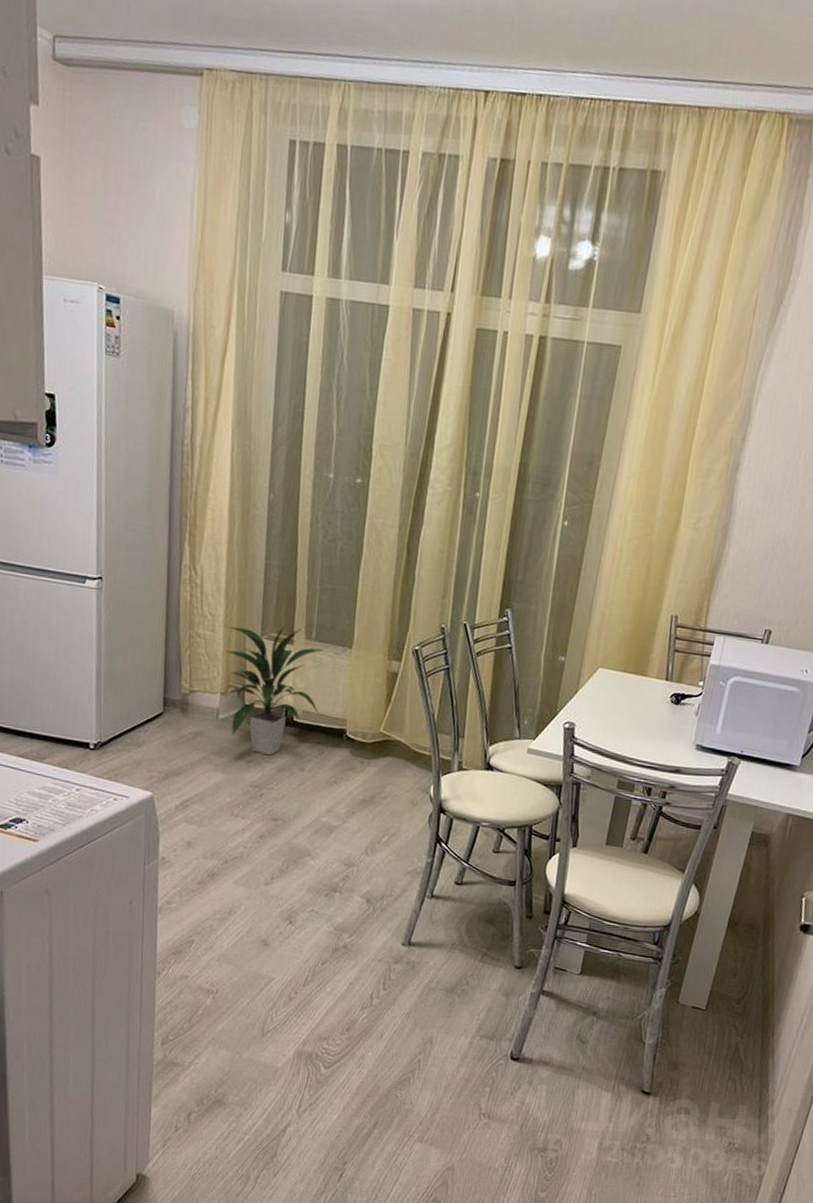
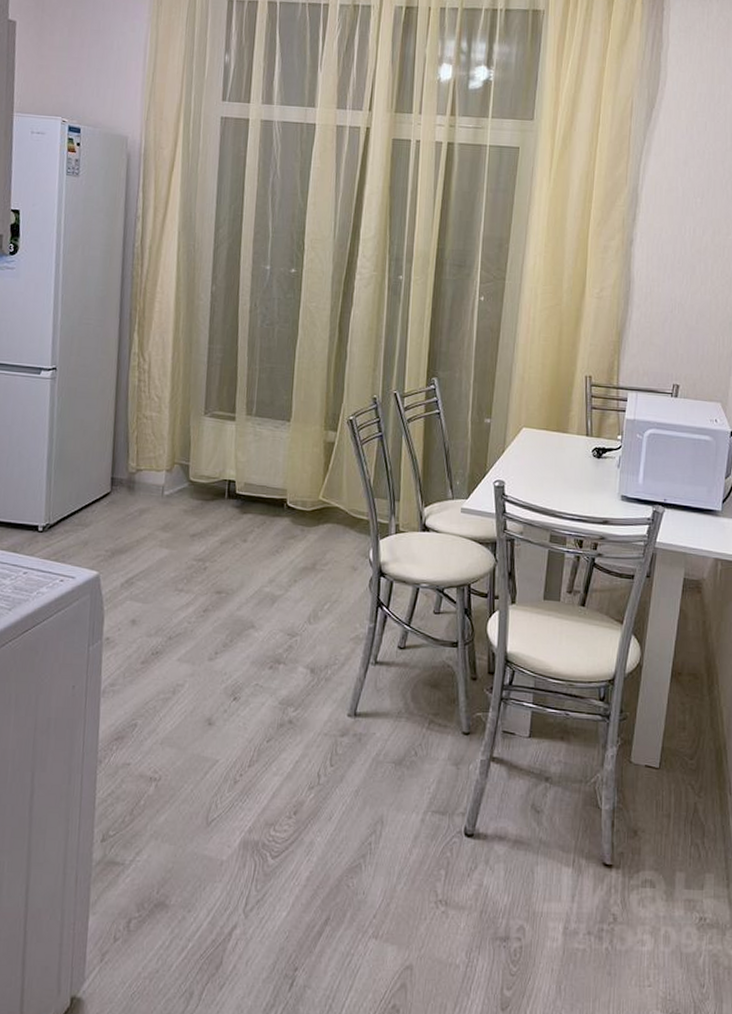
indoor plant: present [225,622,323,756] -> none [171,400,263,529]

